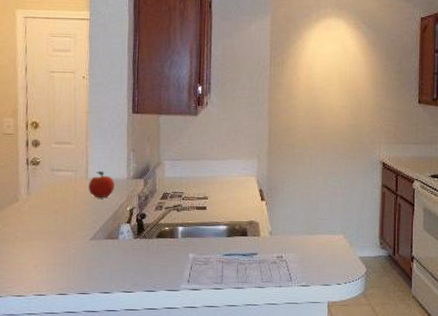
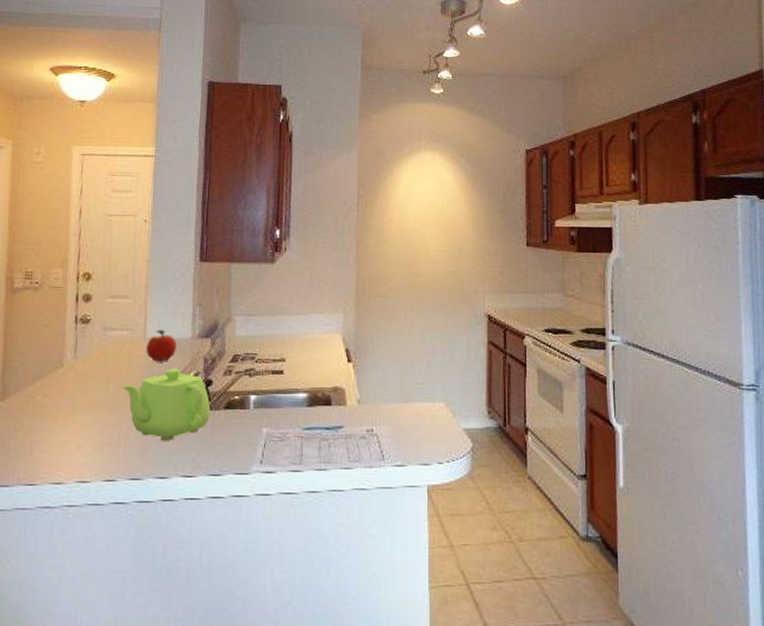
teapot: none [69,204,145,263] -> present [121,369,211,441]

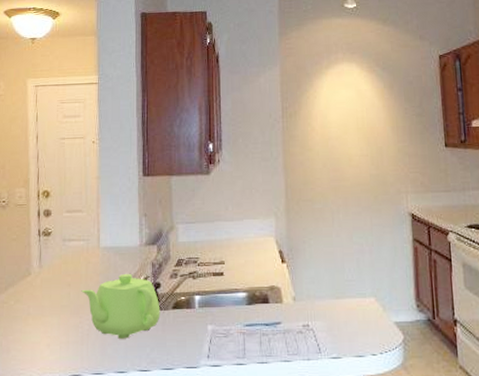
fruit: present [146,329,177,362] -> none [101,238,127,268]

